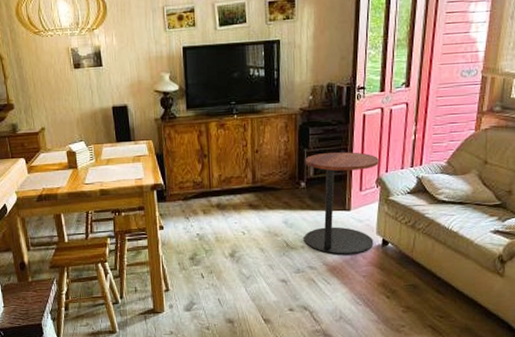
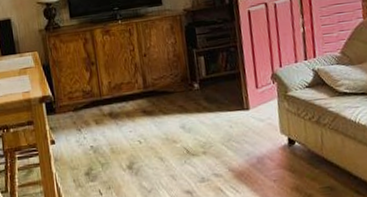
side table: present [303,151,379,255] -> none [195,48,280,159]

